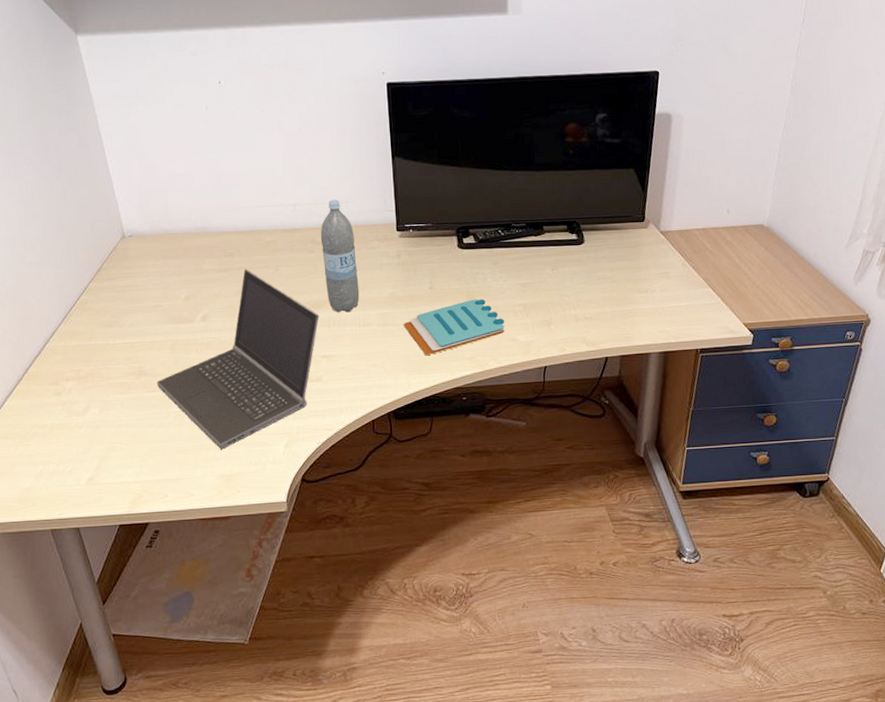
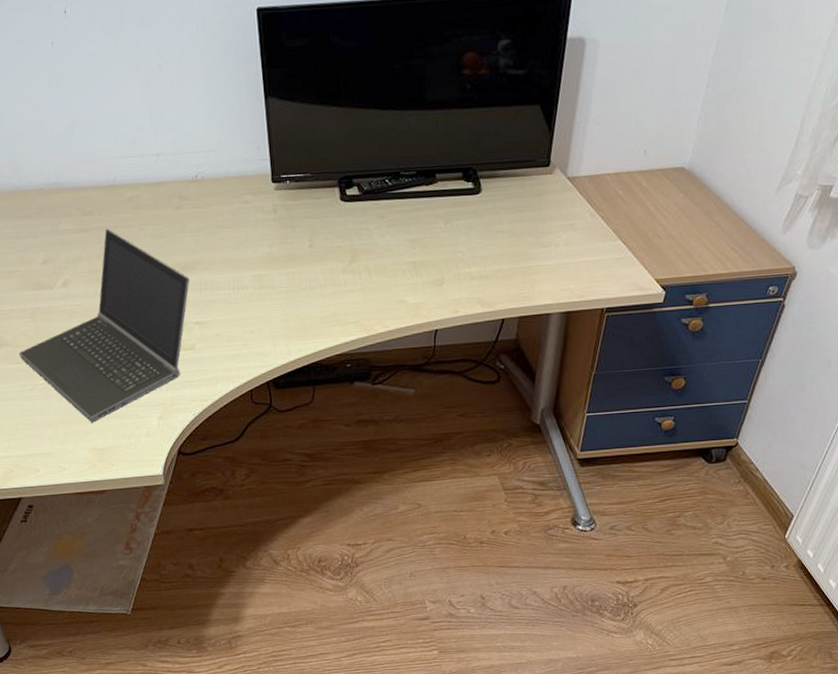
water bottle: present [320,199,360,313] -> none [187,148,233,275]
notebook: present [403,299,505,355] -> none [281,257,393,320]

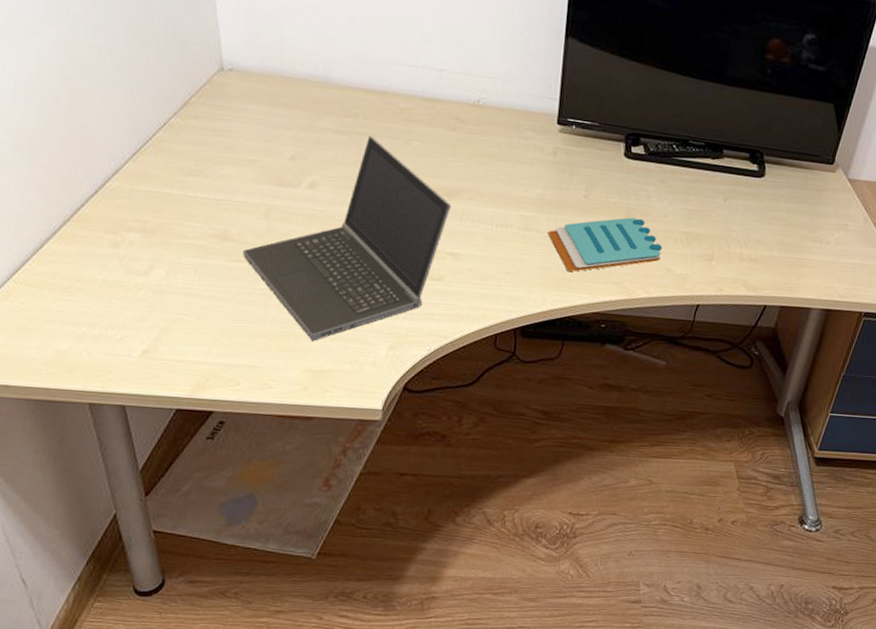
notebook: none [281,257,393,320] -> present [548,217,663,272]

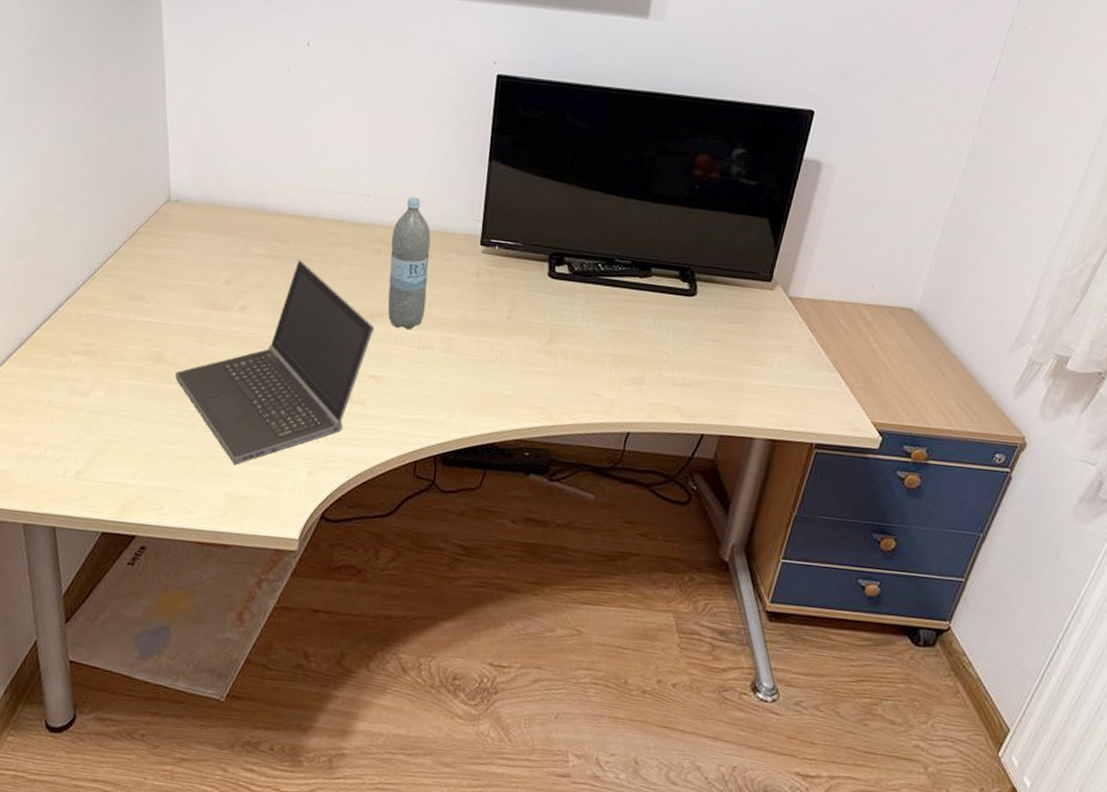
water bottle: none [464,73,507,208] -> present [387,197,431,330]
notebook: present [548,217,663,272] -> none [470,339,589,396]

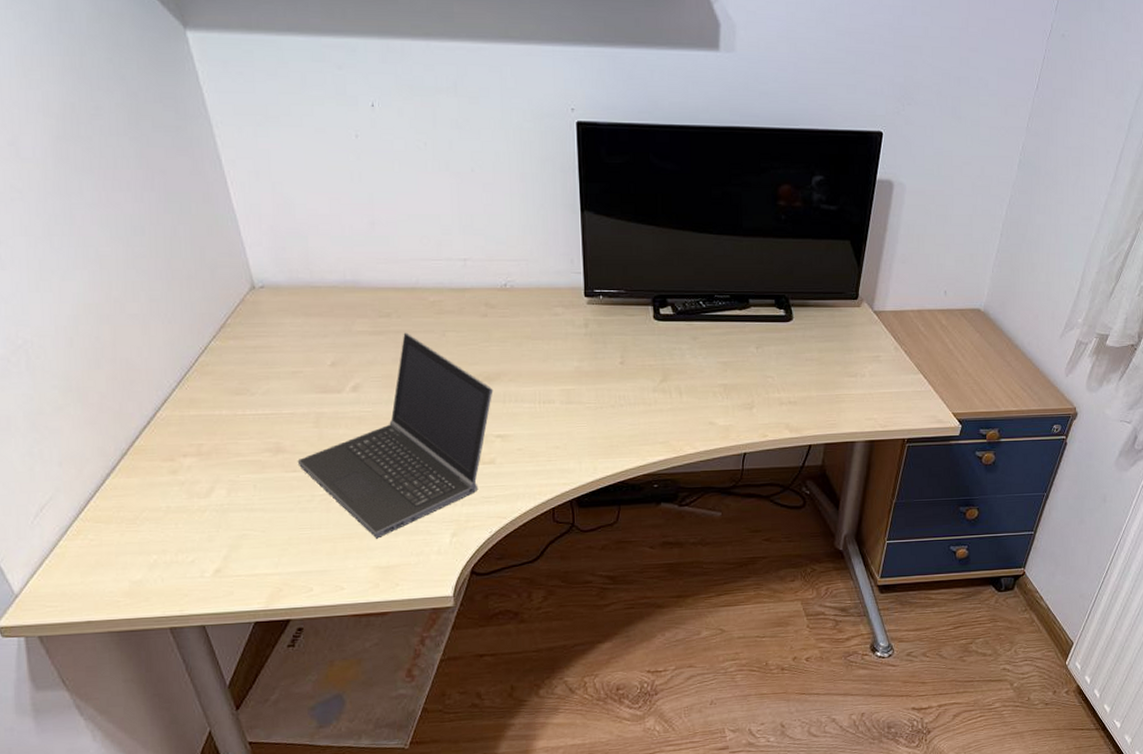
water bottle: present [387,197,431,330] -> none [495,256,540,387]

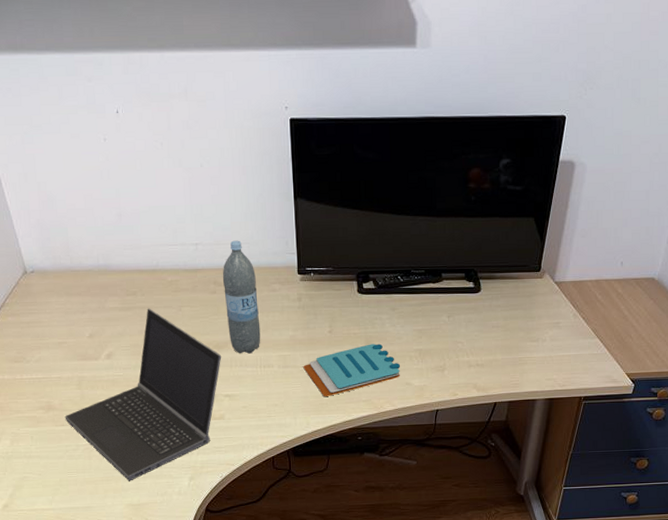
water bottle: none [495,256,540,387] -> present [222,240,261,354]
notebook: none [590,377,703,437] -> present [303,343,401,396]

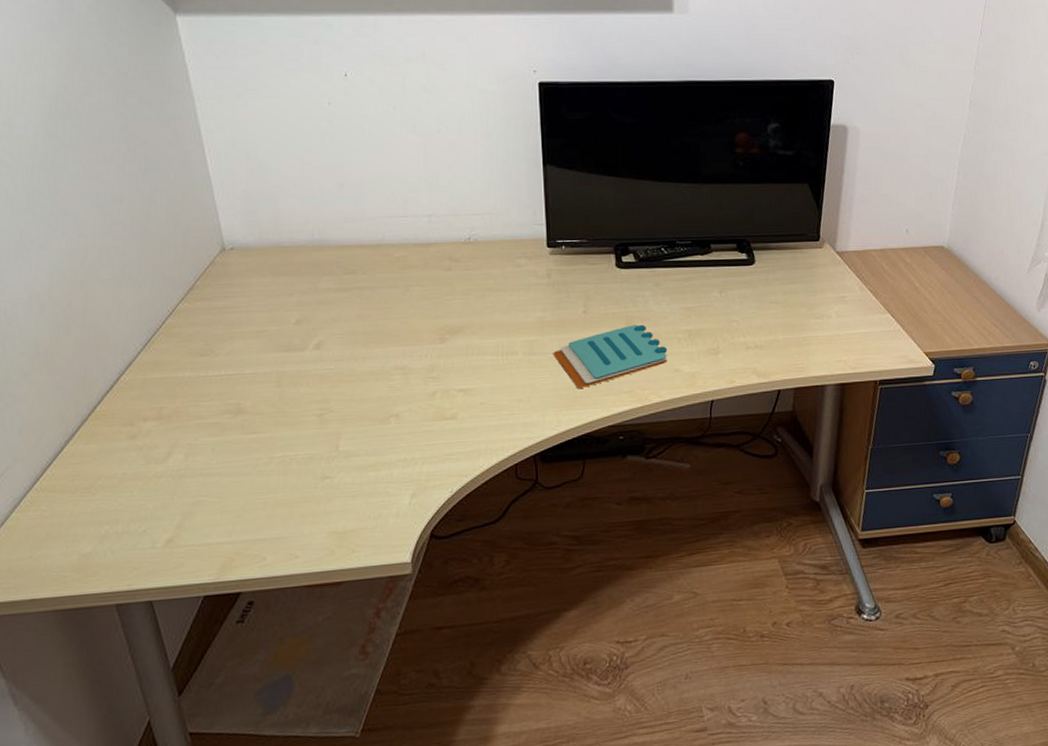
laptop computer: present [64,308,222,481] -> none [257,288,456,502]
water bottle: present [222,240,261,354] -> none [459,210,503,340]

